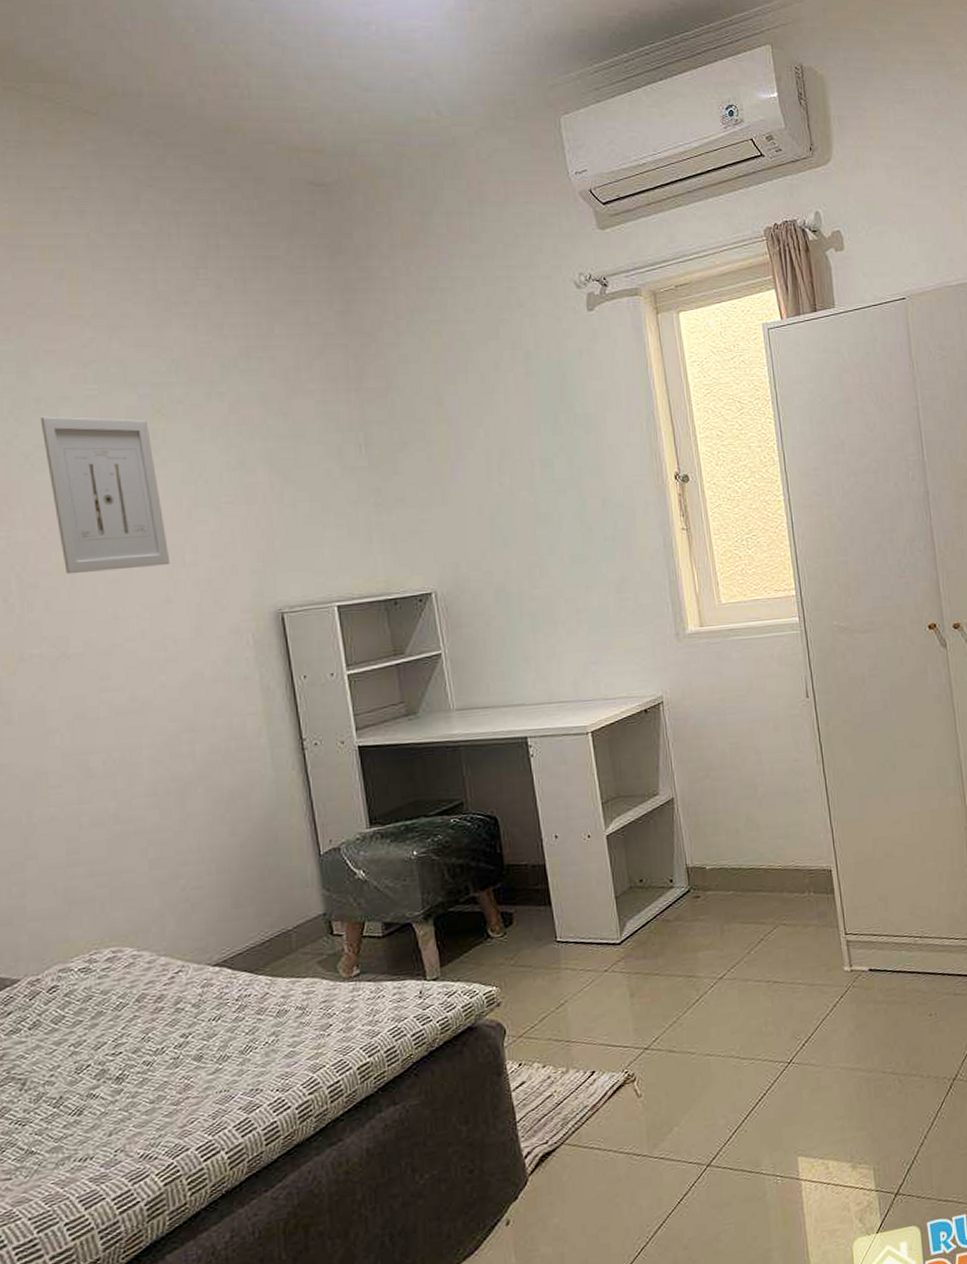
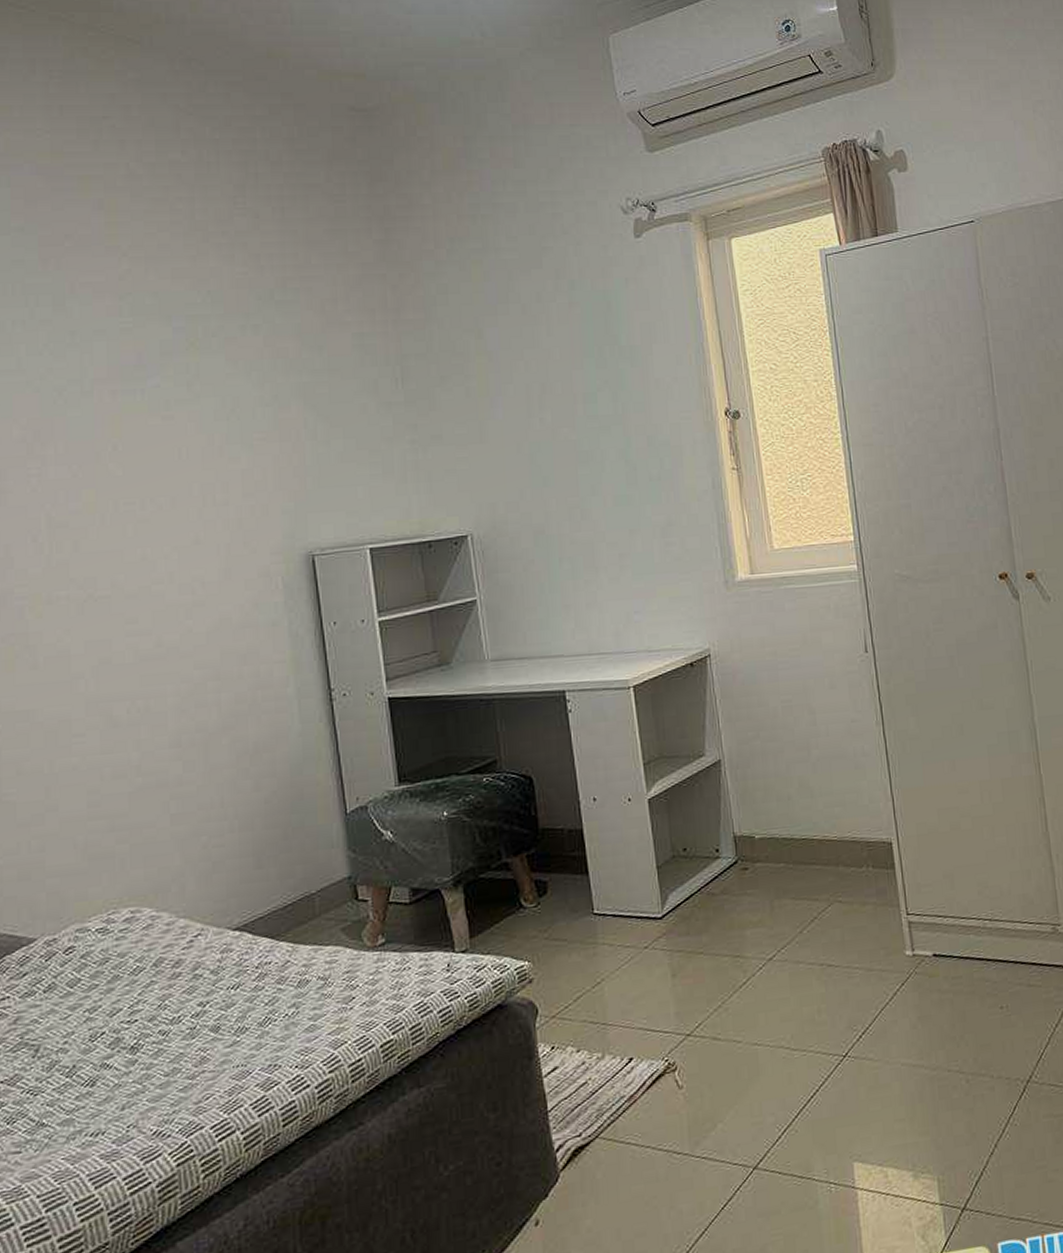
wall art: present [40,416,171,575] -> none [75,350,201,514]

